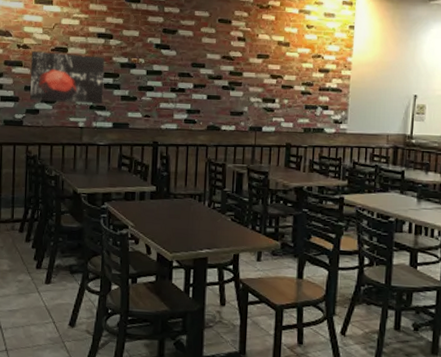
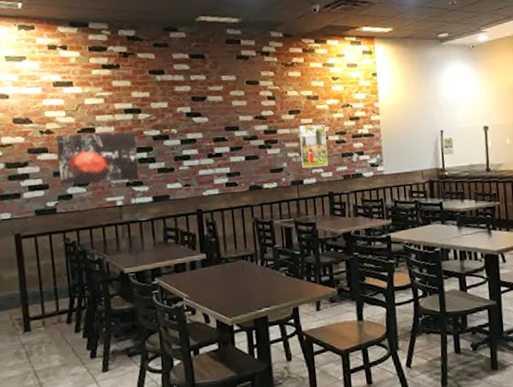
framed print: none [262,71,293,117] -> present [299,124,329,168]

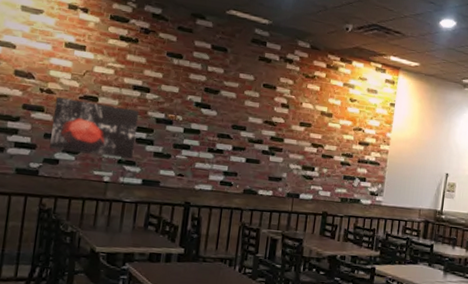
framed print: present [299,124,329,168] -> none [300,139,333,186]

